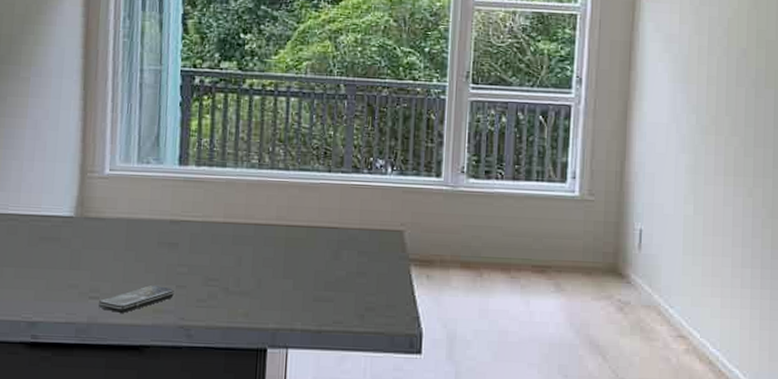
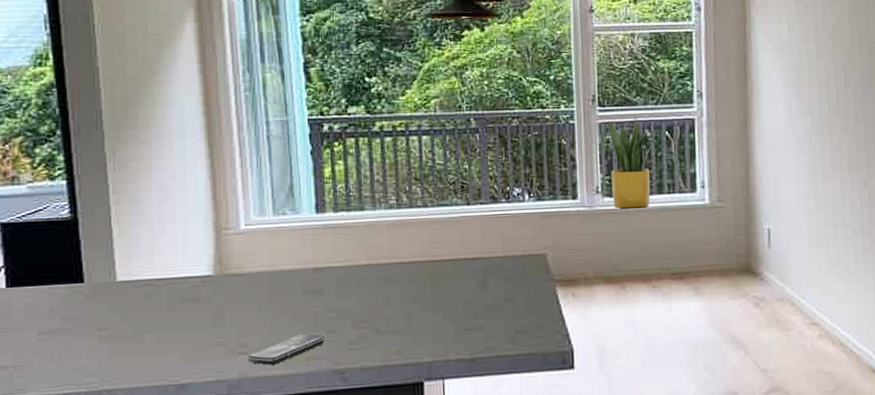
planter: none [477,95,526,193] -> present [607,114,654,209]

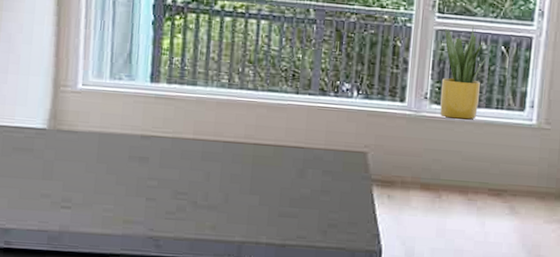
mobile phone: present [249,334,325,365] -> none [70,197,144,223]

